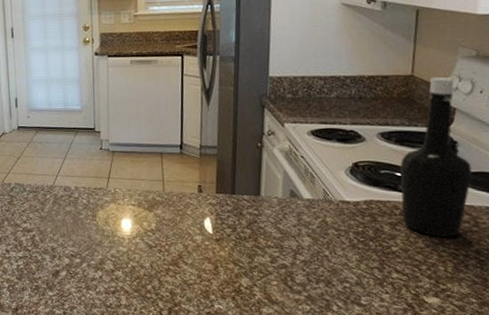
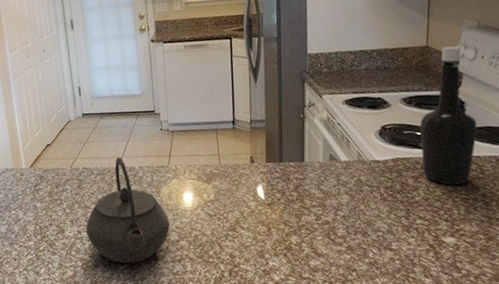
kettle: none [14,175,106,289] -> present [85,157,171,264]

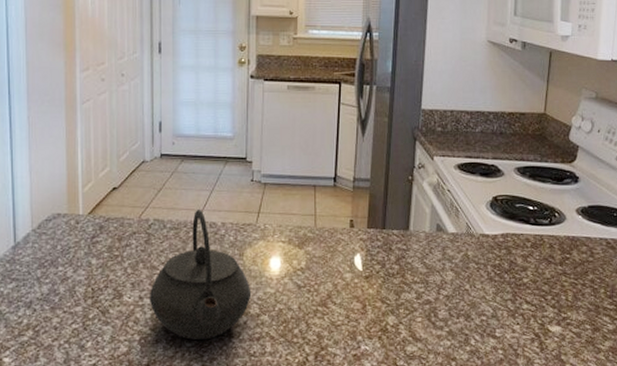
bottle: present [420,46,478,185] -> none [533,115,590,268]

